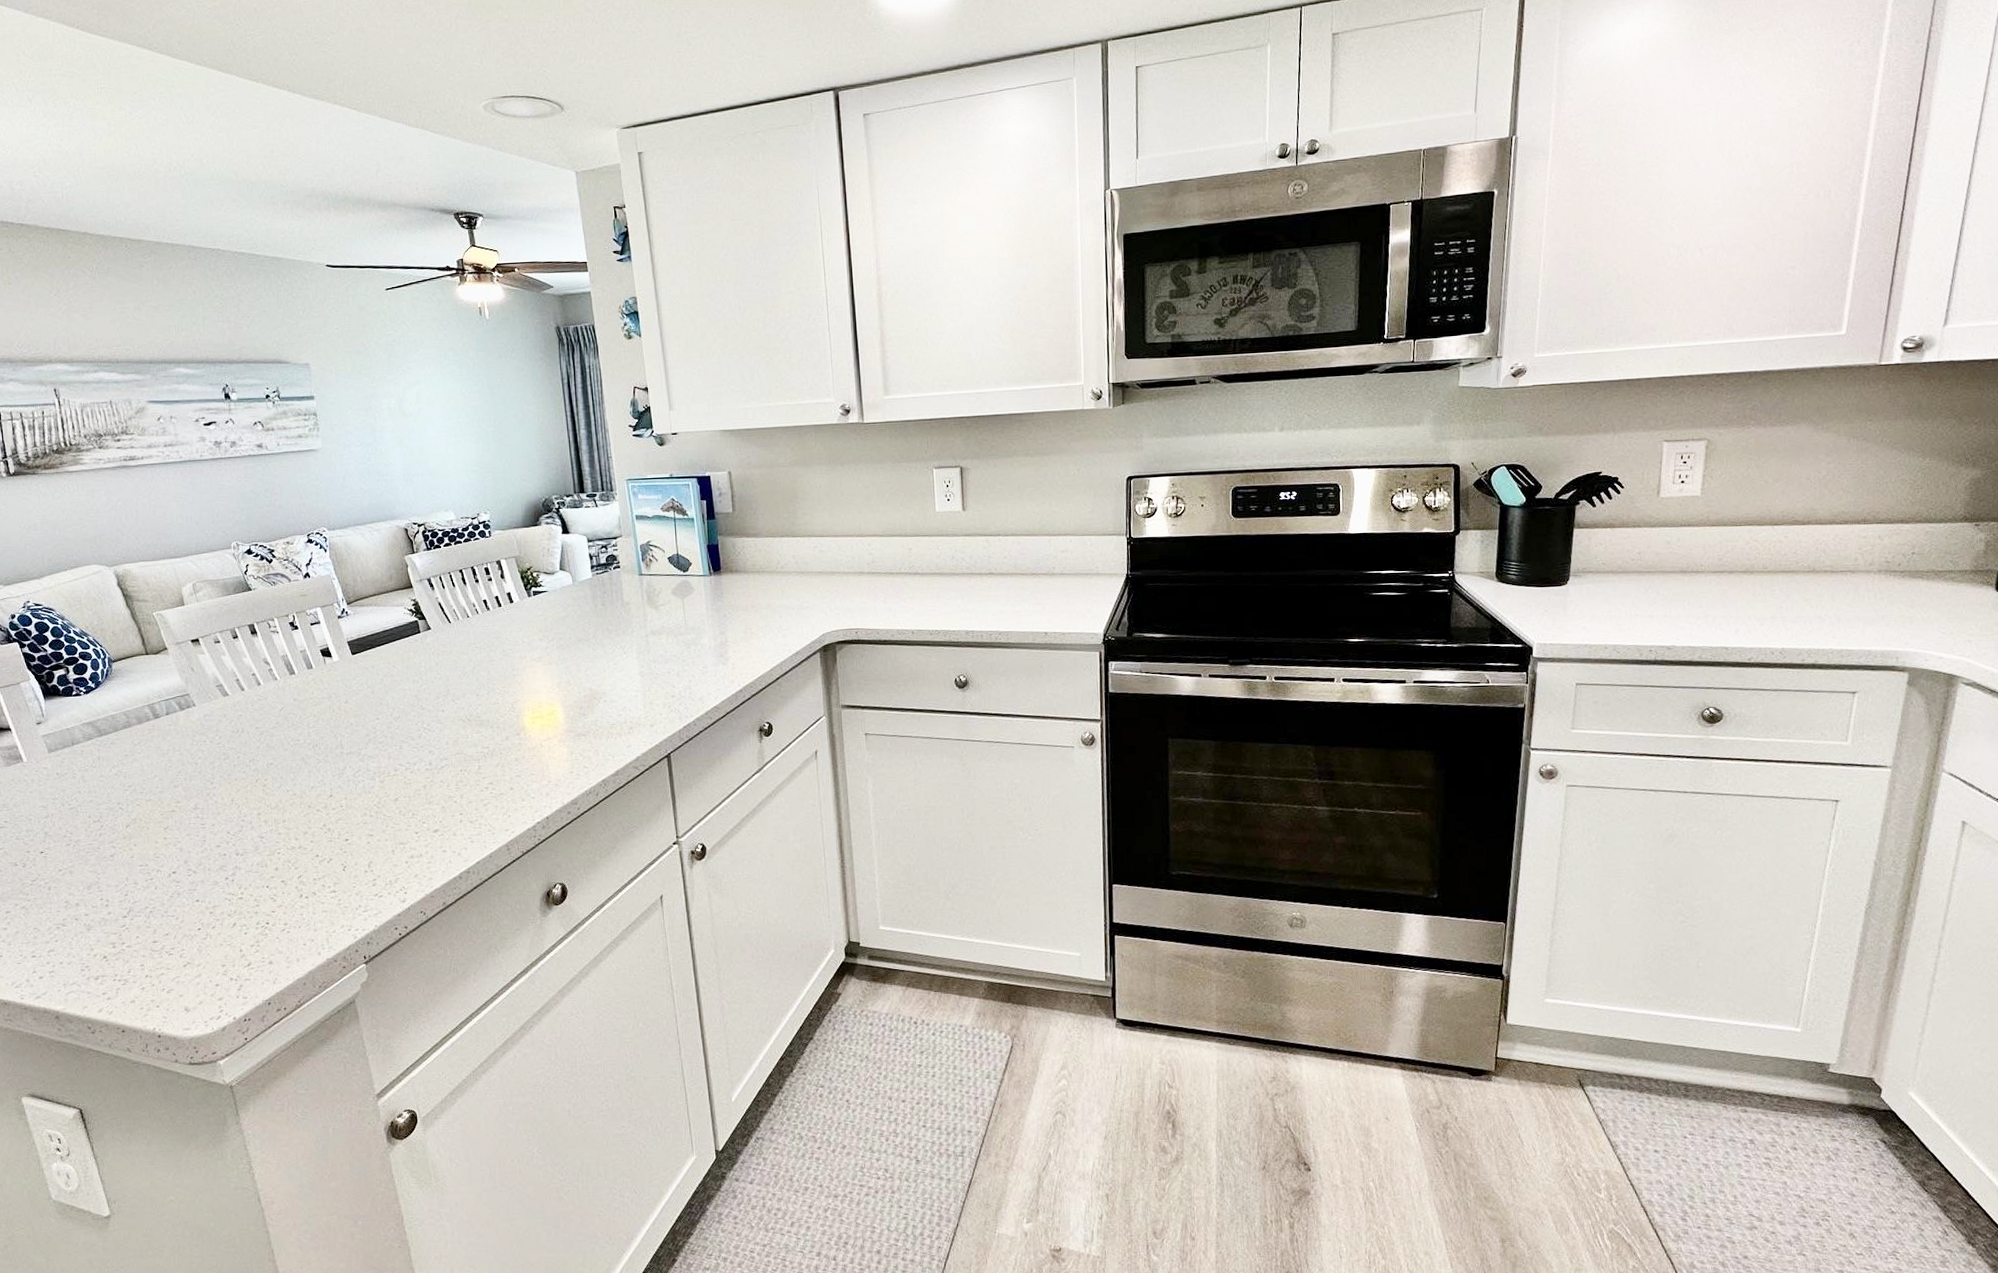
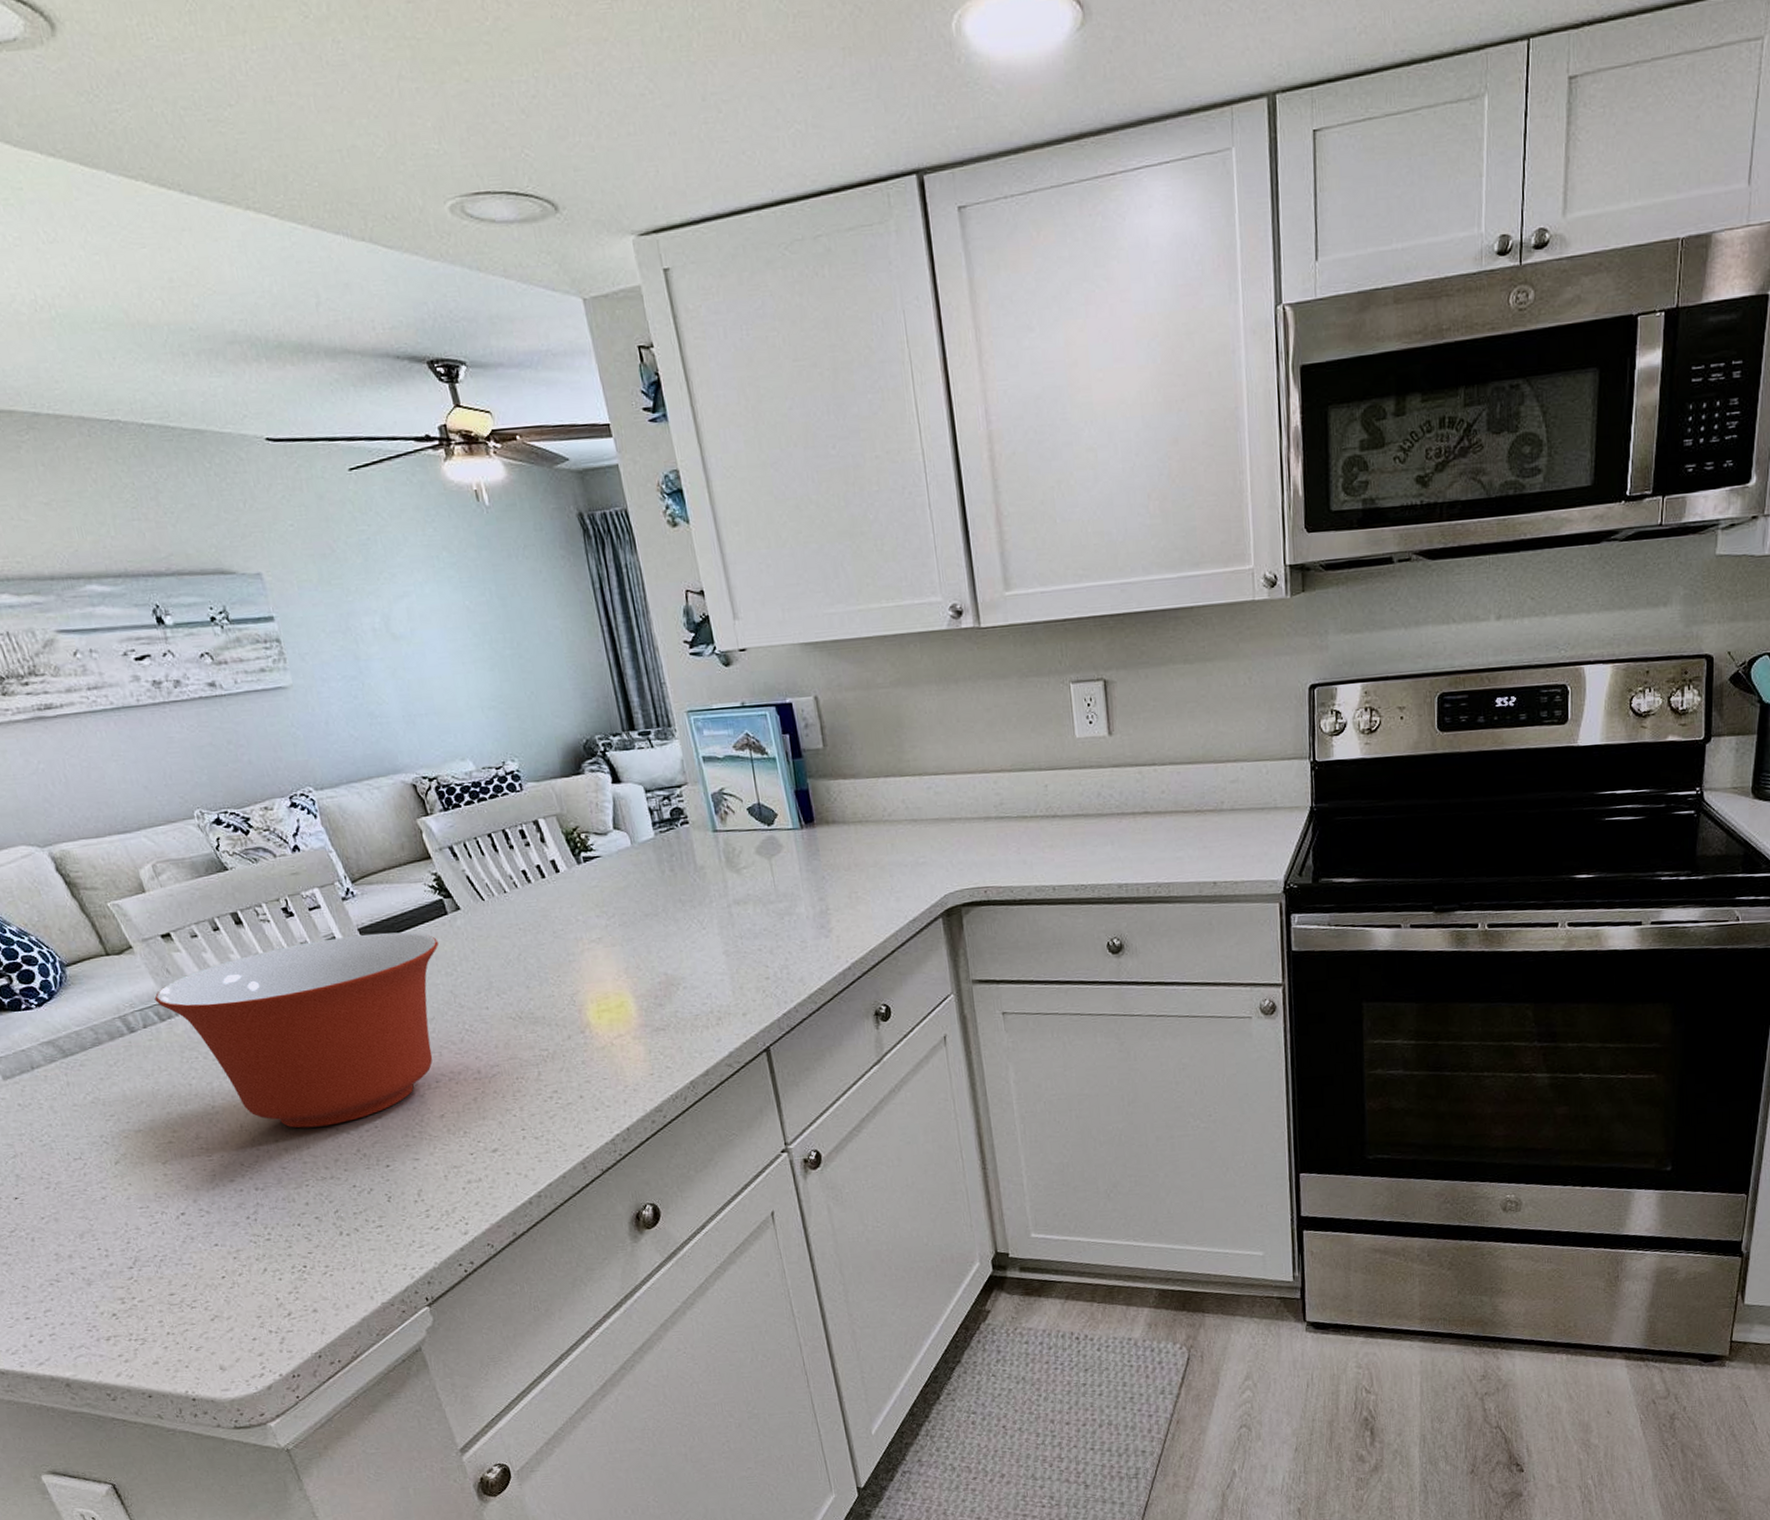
mixing bowl: none [178,645,410,804] -> present [154,932,439,1128]

